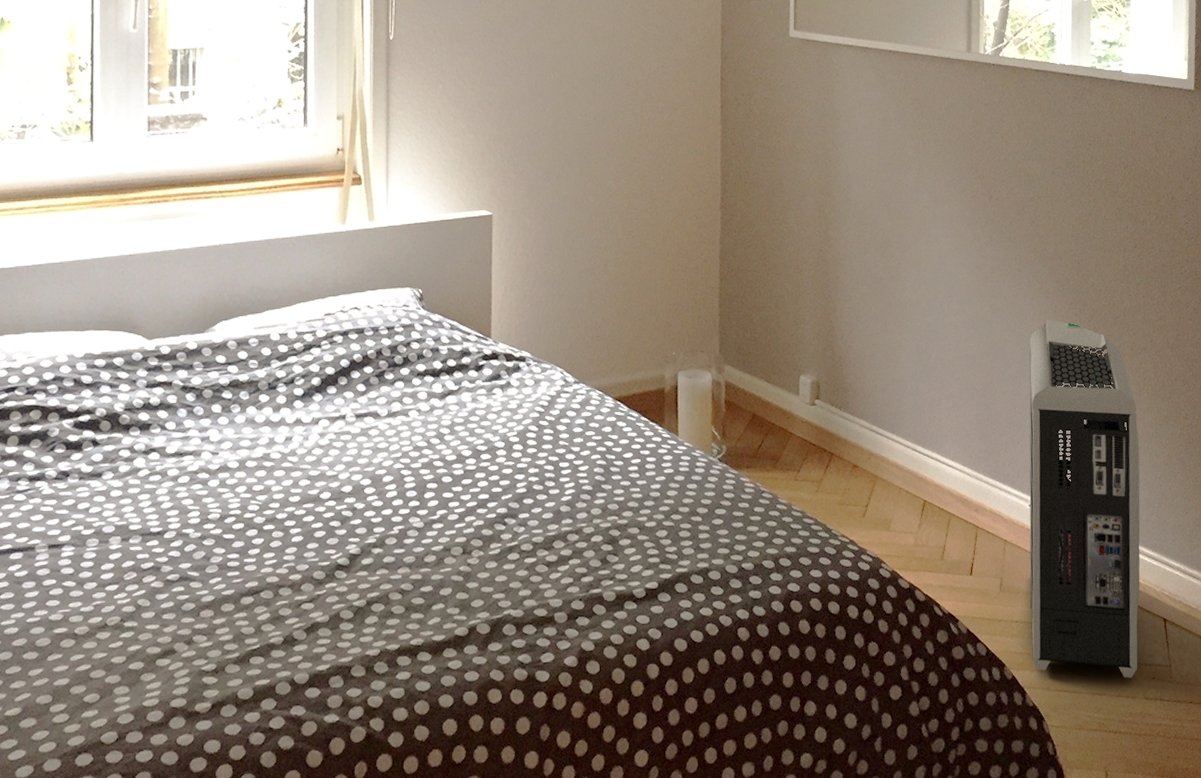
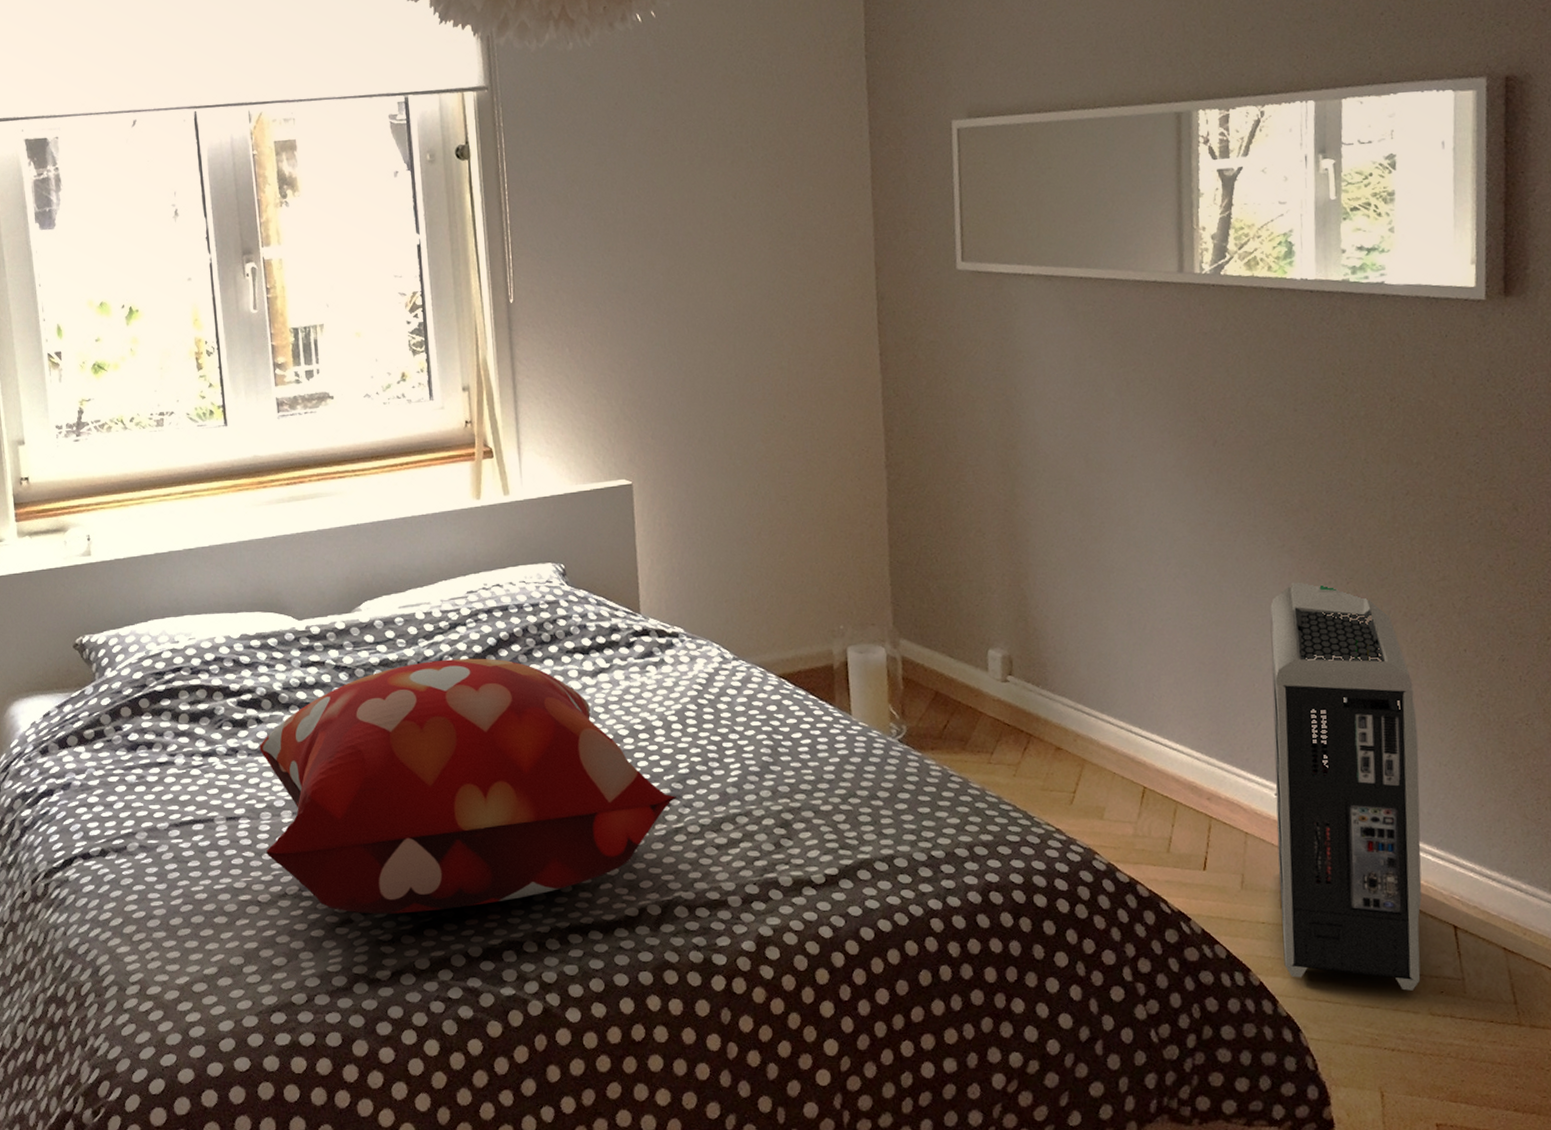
decorative pillow: none [89,380,513,643] -> present [259,658,677,914]

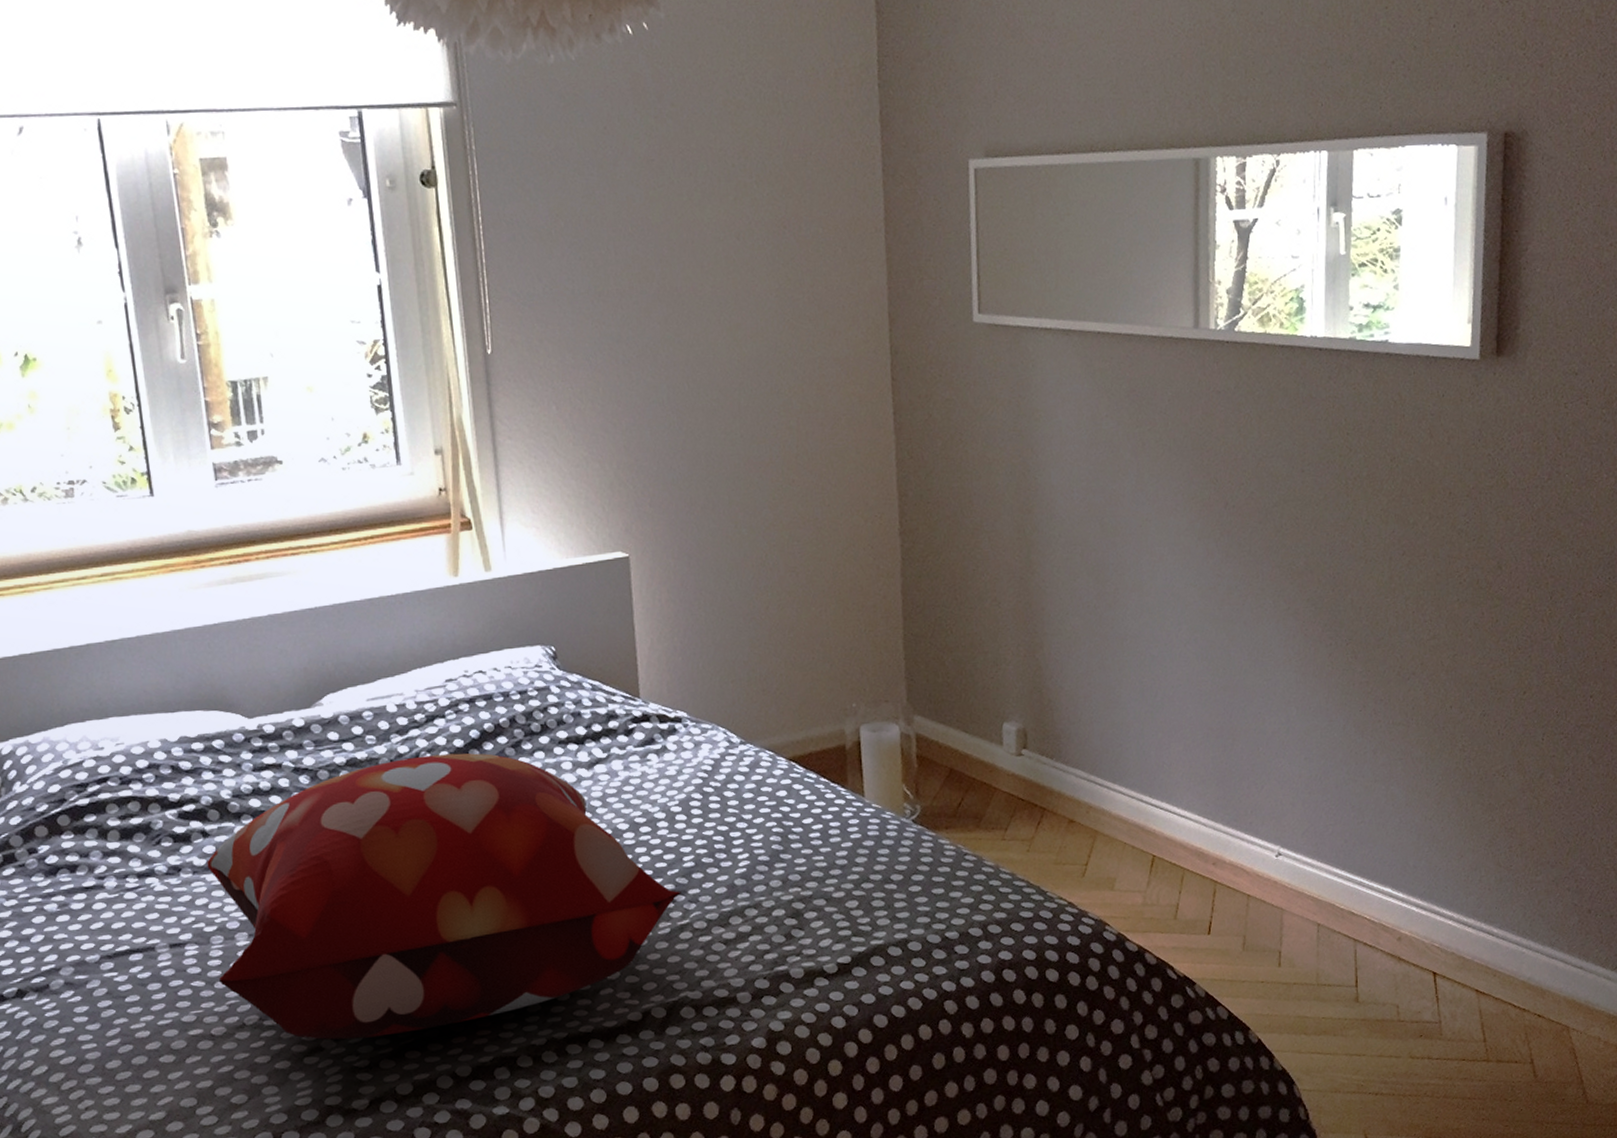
air purifier: present [1270,582,1422,991] -> none [1275,644,1407,1037]

